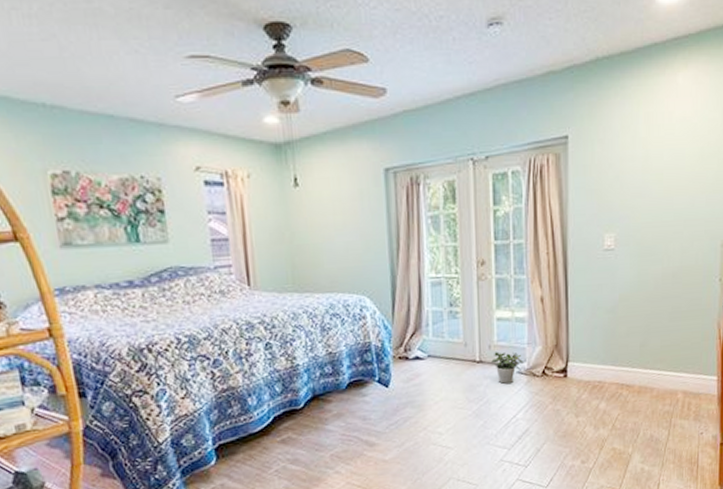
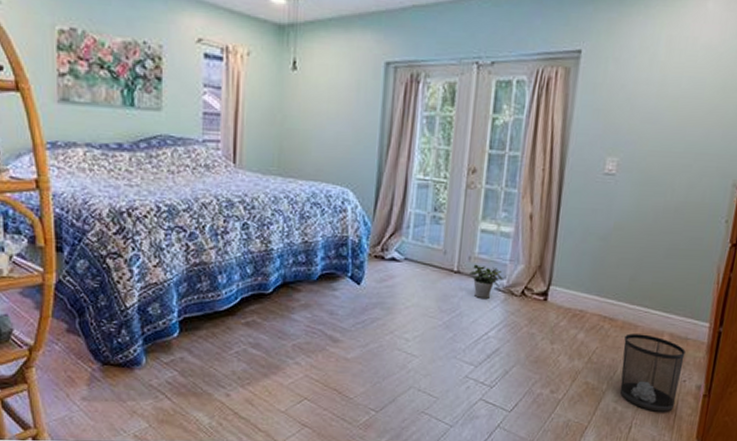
waste bin: none [642,395,699,466] -> present [620,333,685,412]

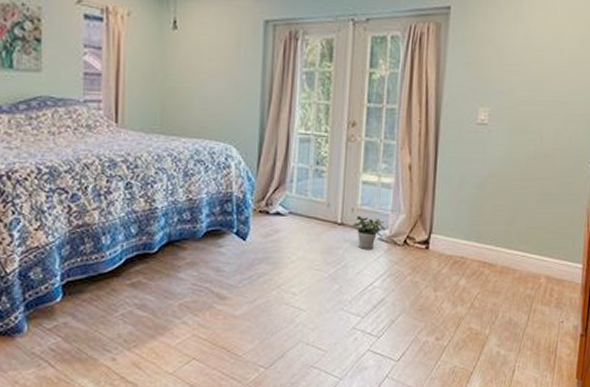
waste bin: present [620,333,685,412] -> none [502,278,562,354]

